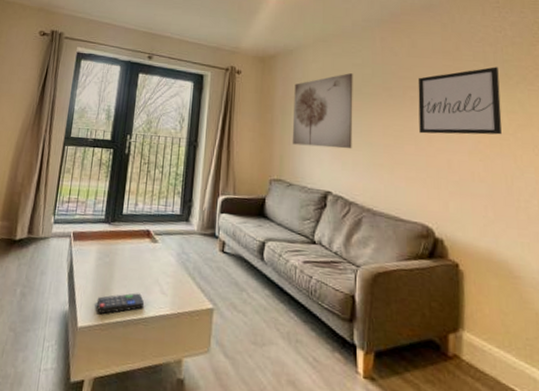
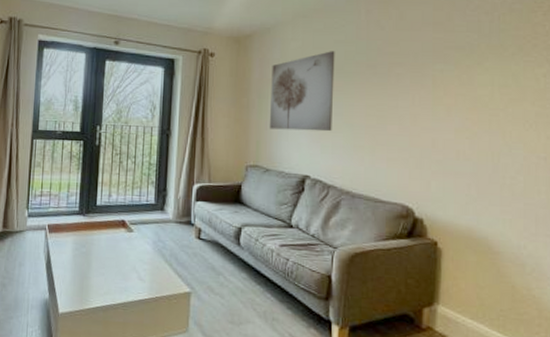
remote control: present [96,293,145,314] -> none [76,280,123,300]
wall art: present [418,67,502,135] -> none [404,37,493,113]

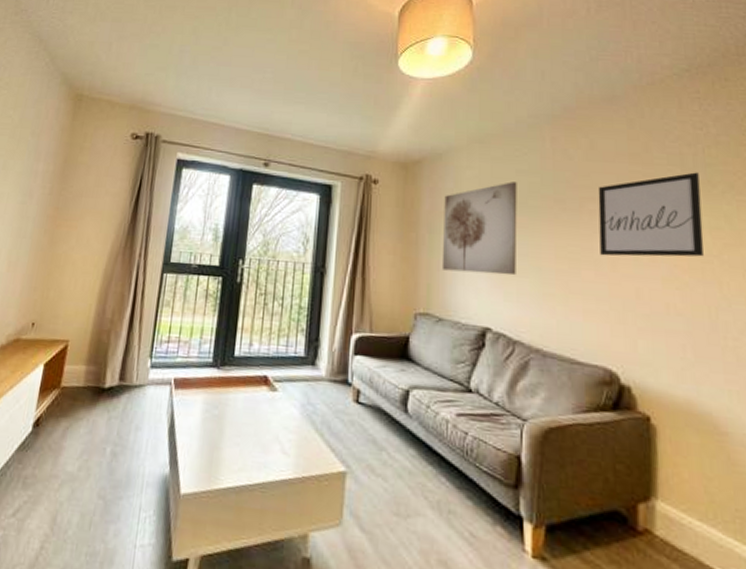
wall art: none [404,37,493,113] -> present [598,172,704,257]

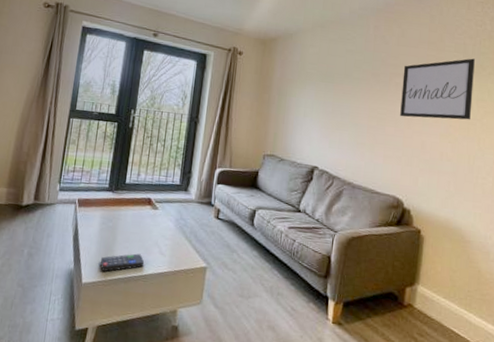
remote control: none [203,452,262,478] -> present [100,253,145,272]
wall art: present [441,182,517,276] -> none [286,58,346,129]

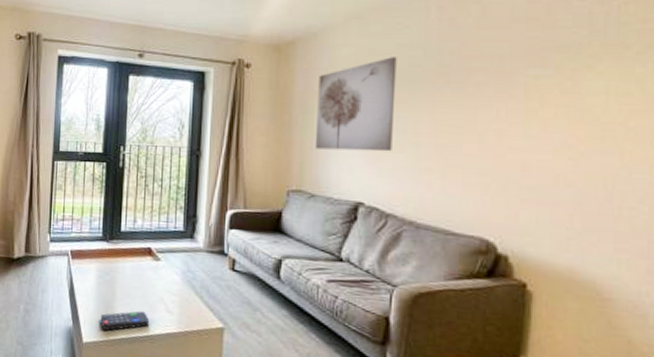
wall art: none [286,58,346,129] -> present [314,57,397,152]
wall art: present [400,58,475,120] -> none [485,33,610,129]

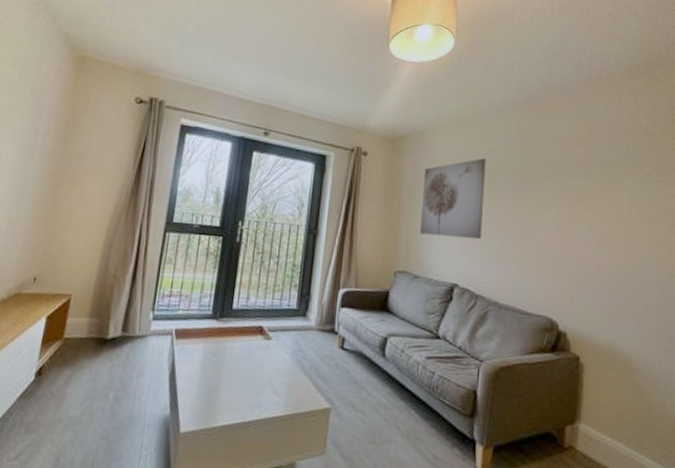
remote control: present [100,311,150,331] -> none [201,394,256,418]

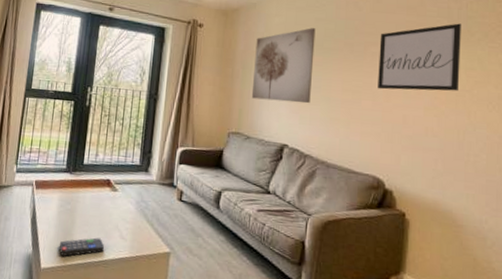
remote control: none [201,394,256,418] -> present [59,237,105,257]
wall art: none [550,156,630,227] -> present [378,23,461,91]

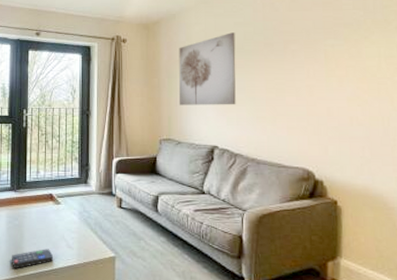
wall art: present [378,23,461,91] -> none [298,13,380,85]

